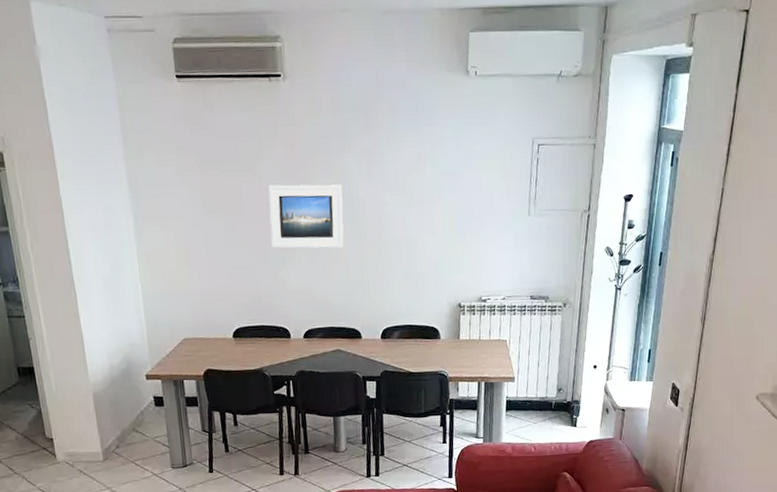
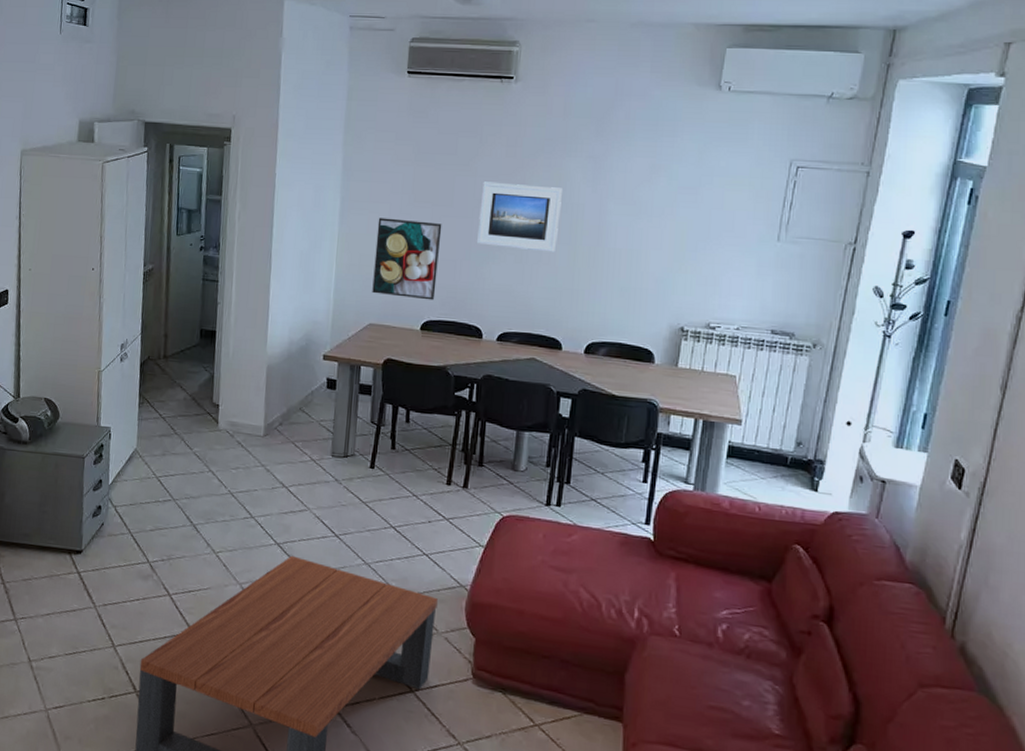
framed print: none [174,231,242,309] -> present [372,218,442,300]

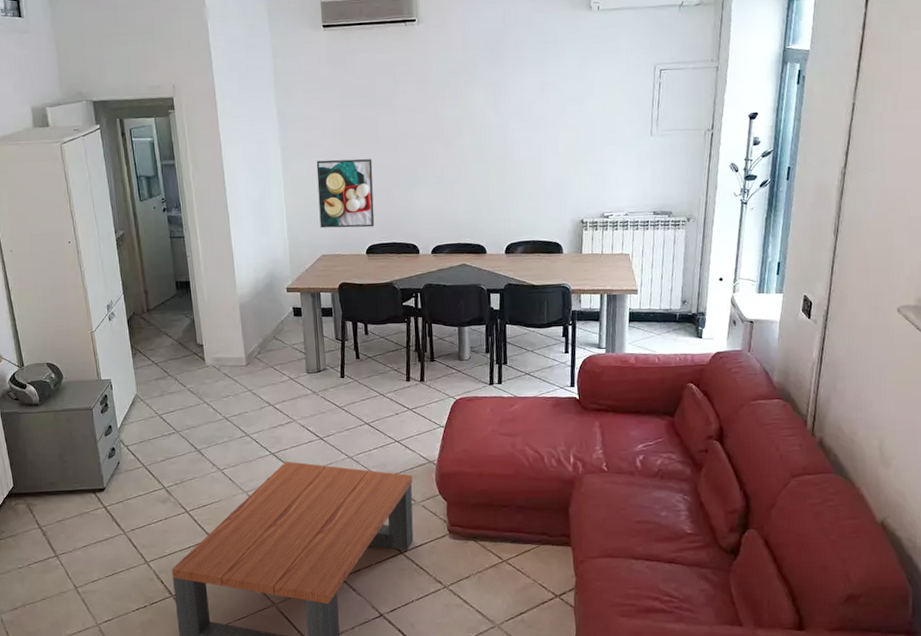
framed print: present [476,181,562,252] -> none [402,113,471,173]

